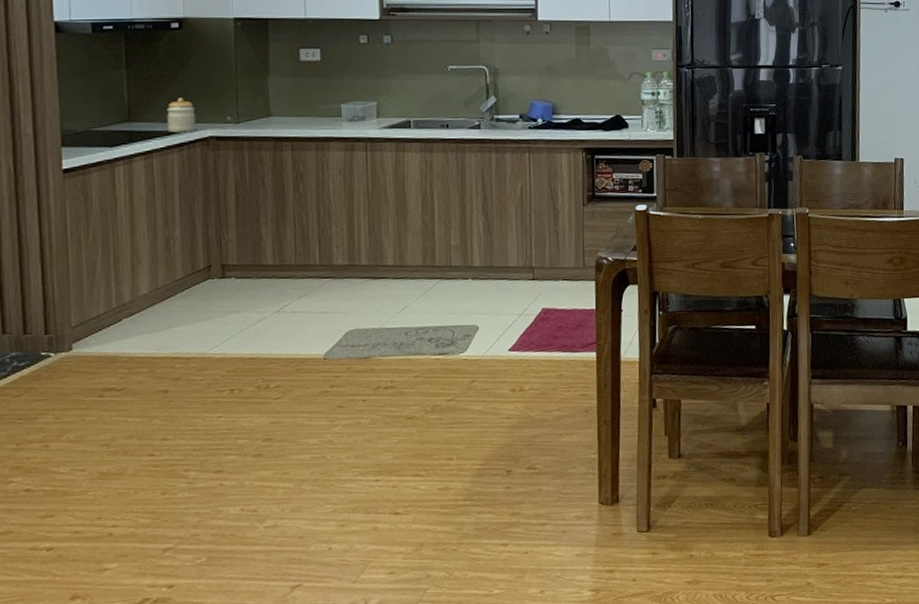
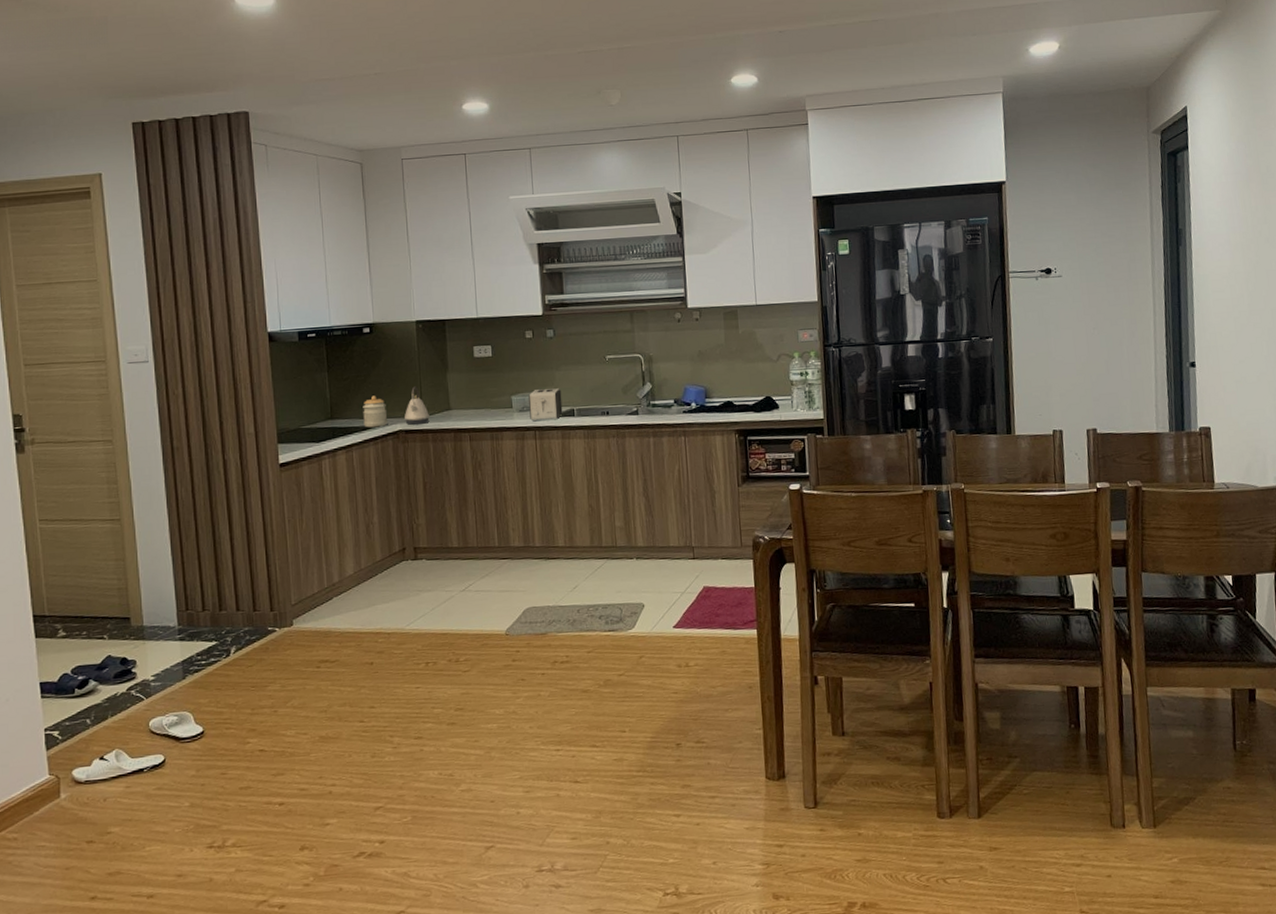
kettle: none [217,89,246,132] -> present [405,386,430,426]
toaster: none [360,98,398,132] -> present [528,388,563,422]

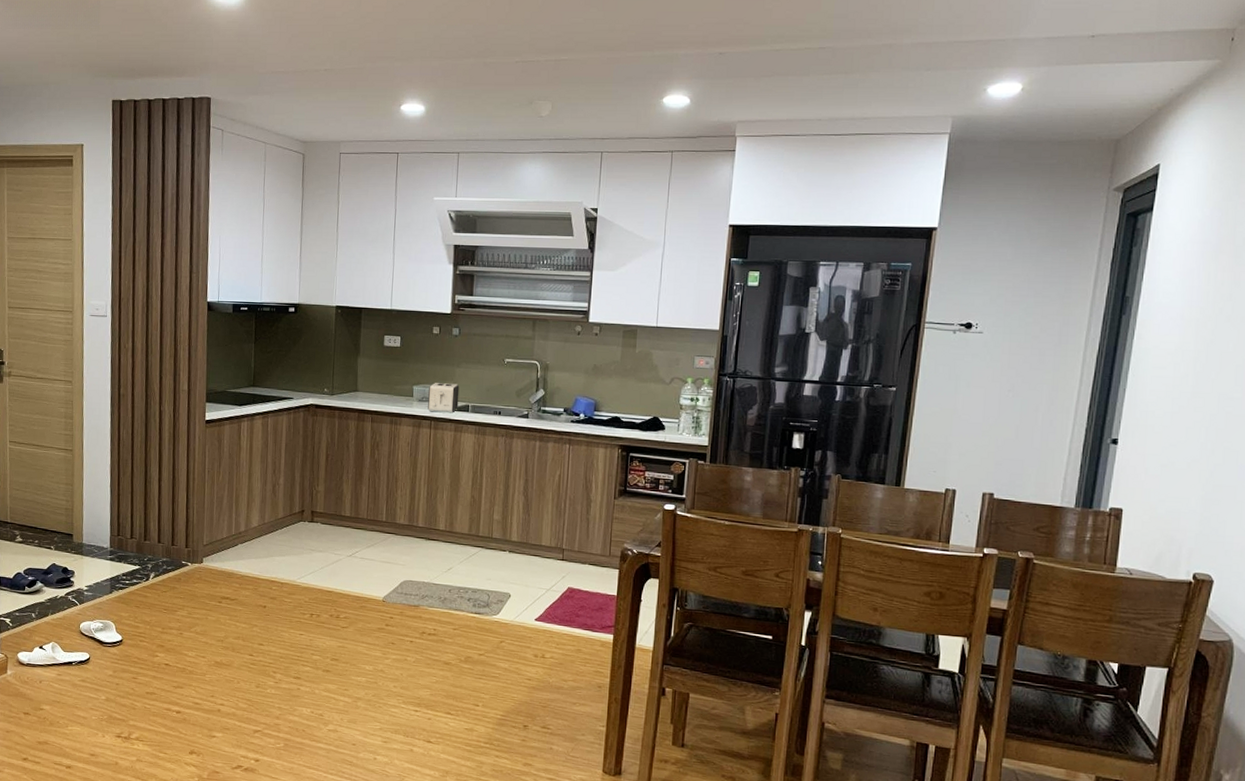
jar: present [363,395,388,428] -> none [280,370,302,399]
kettle: present [405,386,430,426] -> none [316,366,338,402]

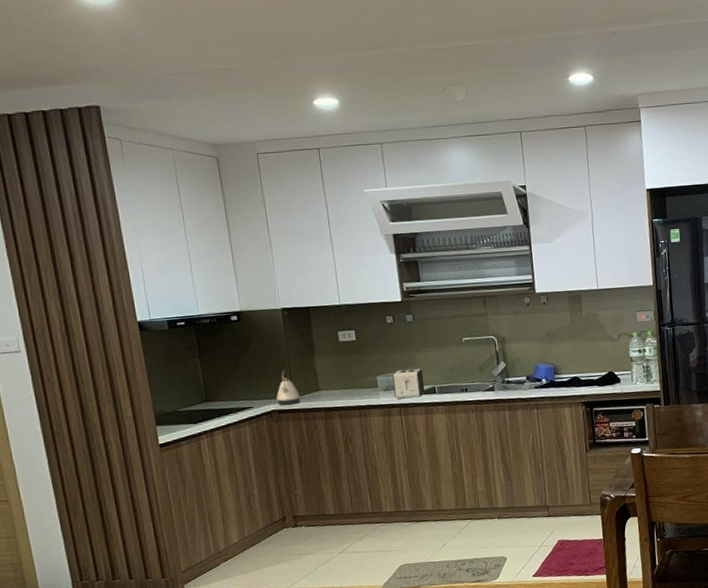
kettle: none [316,366,338,402] -> present [276,369,301,406]

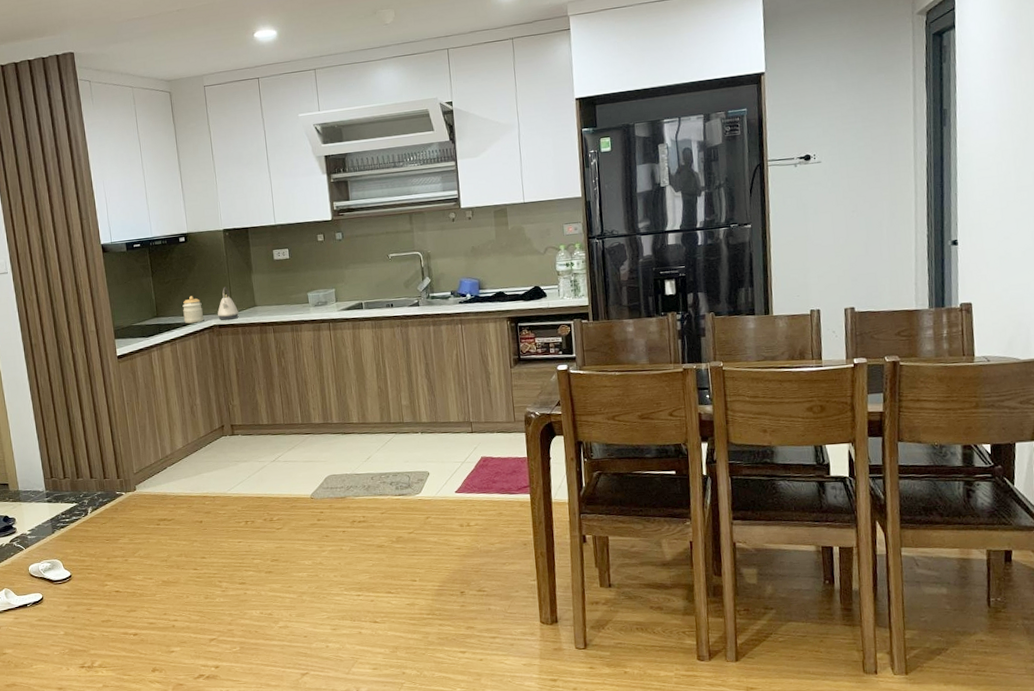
jar: none [236,379,261,409] -> present [182,296,204,324]
toaster: present [392,368,425,399] -> none [322,284,353,315]

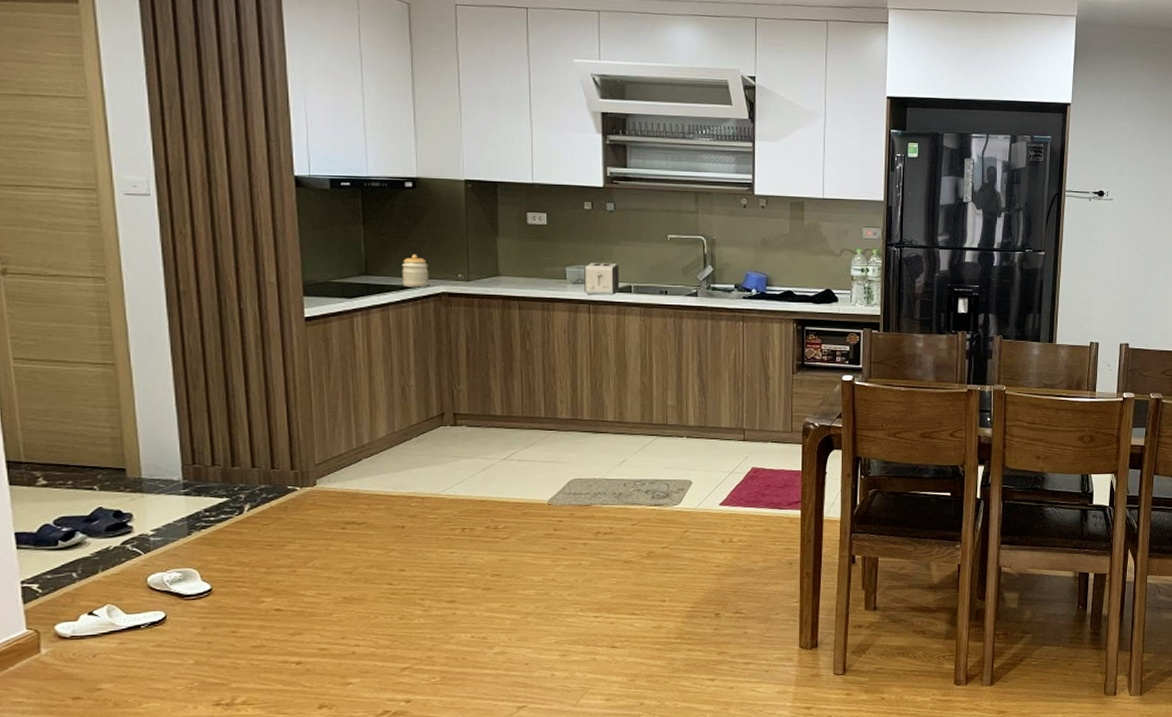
kettle: present [218,286,239,321] -> none [449,248,476,289]
toaster: none [322,284,353,315] -> present [584,263,620,295]

